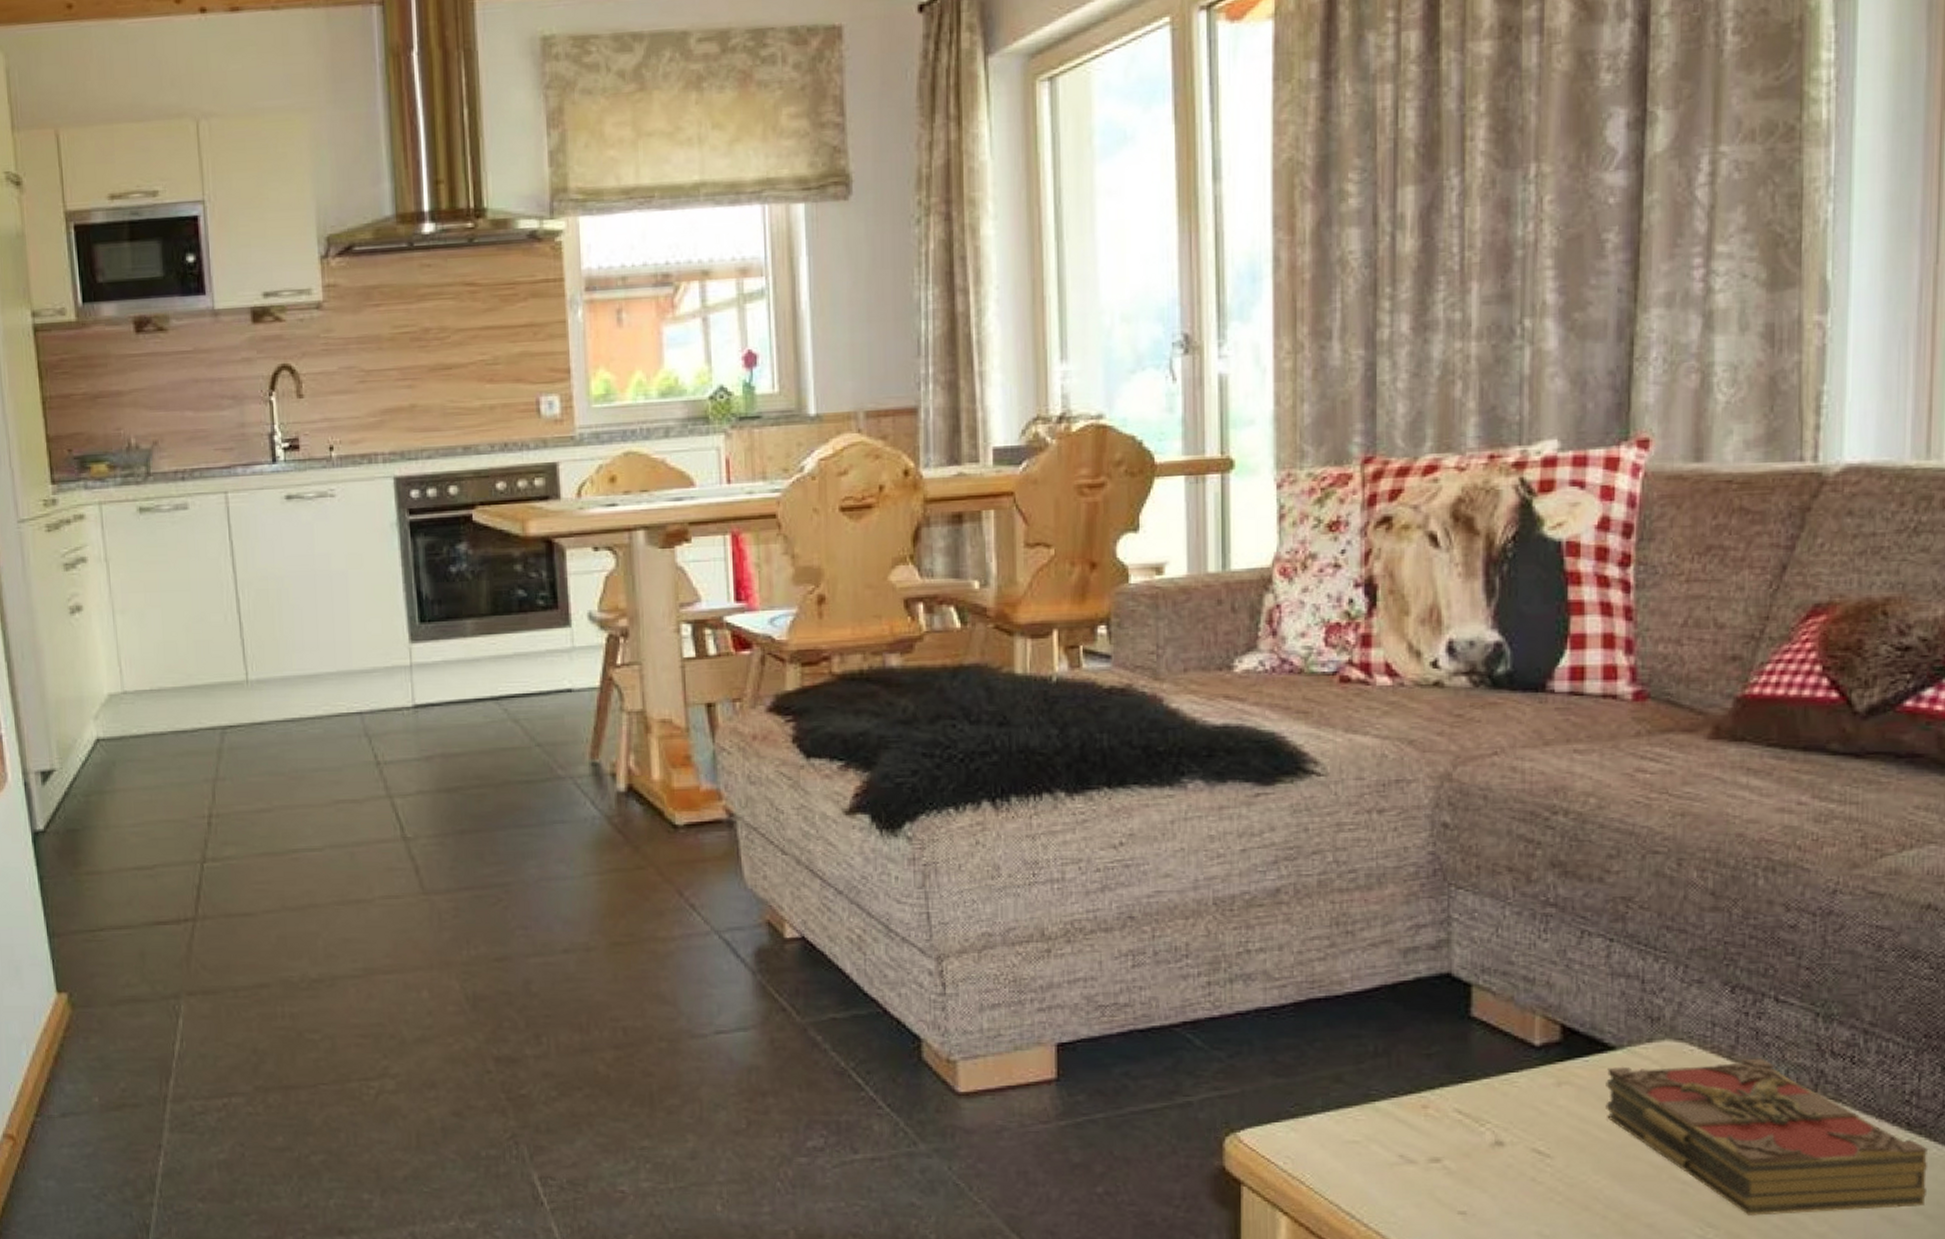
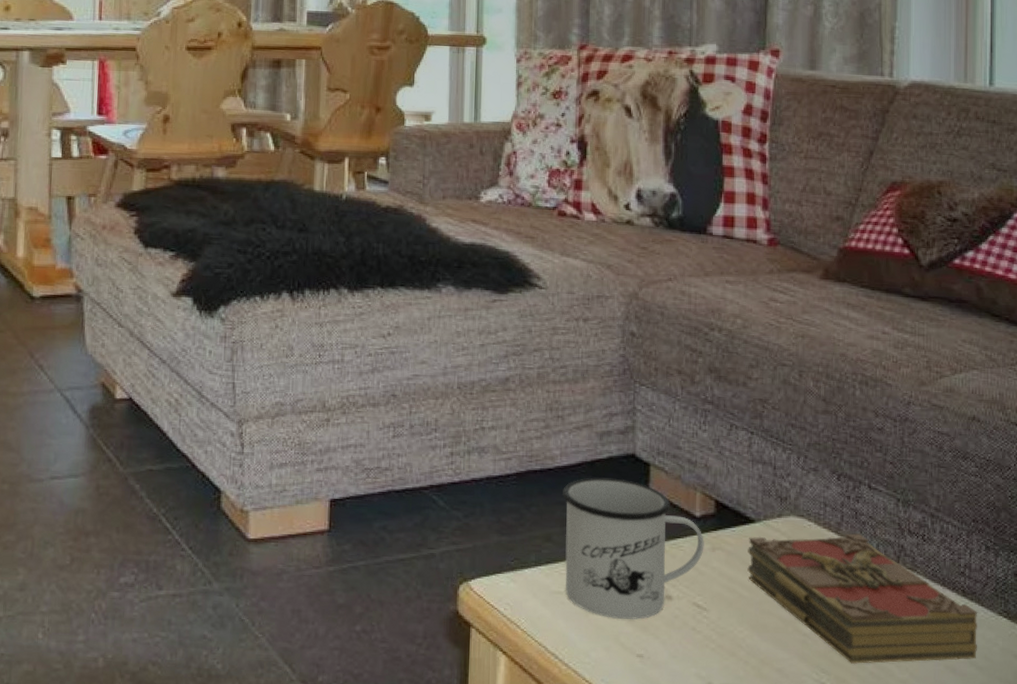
mug: none [1354,1003,1547,1170] -> present [562,477,704,619]

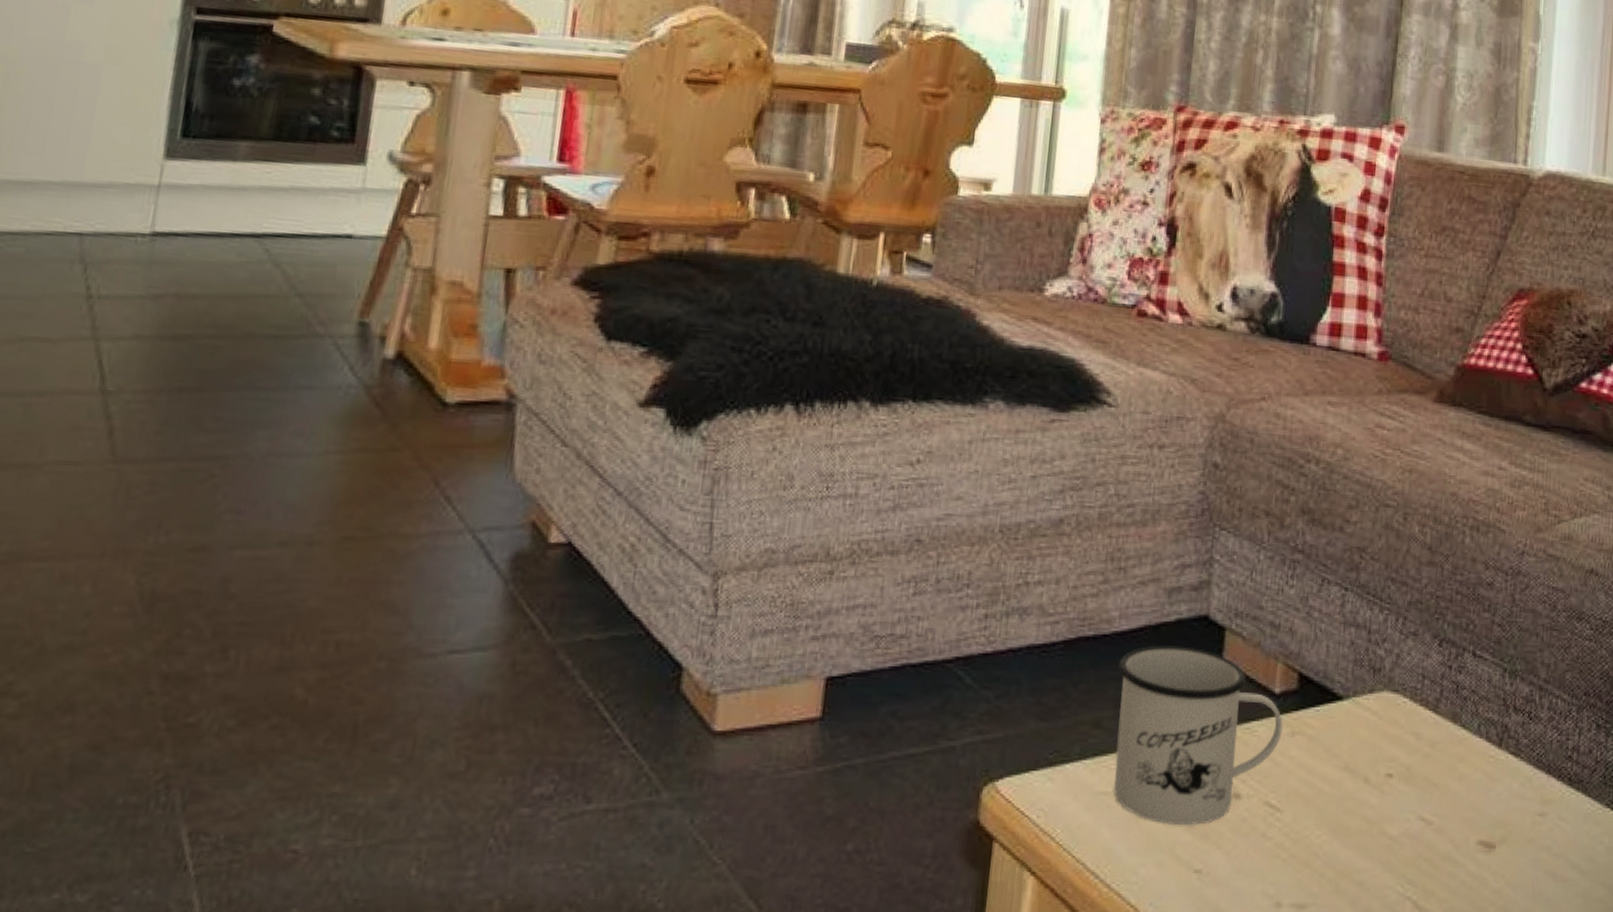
book: present [747,533,978,664] -> none [1330,711,1584,872]

